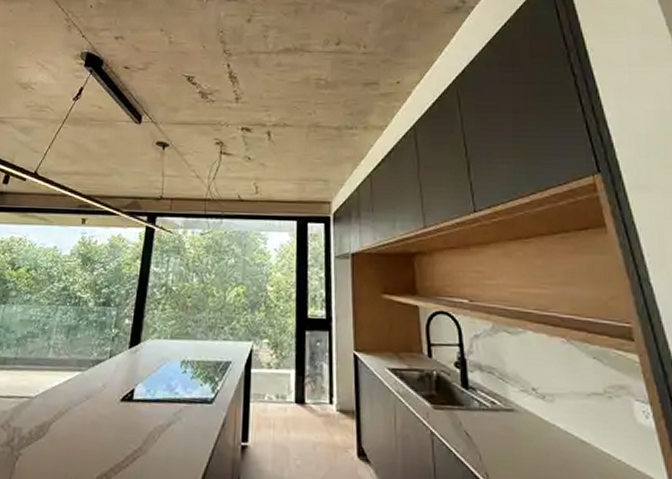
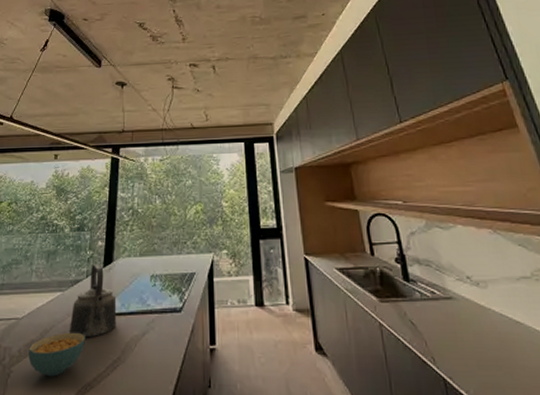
cereal bowl: none [40,416,104,463] -> present [28,332,85,377]
kettle: none [86,344,142,424] -> present [69,264,117,338]

